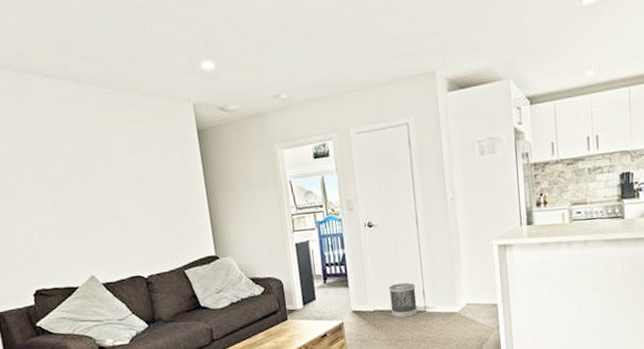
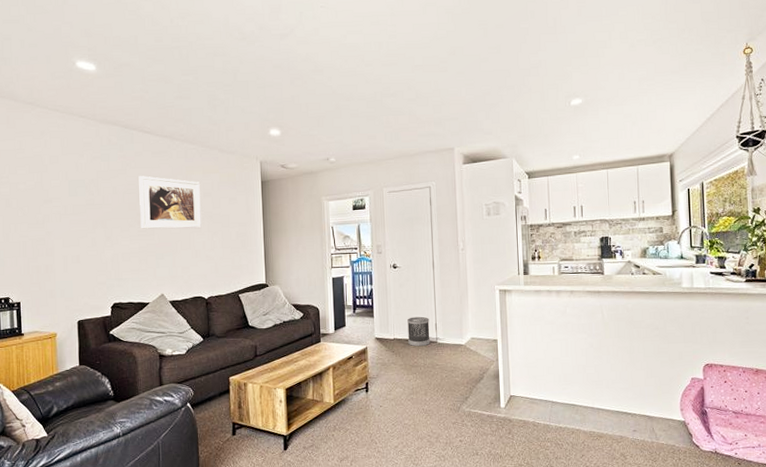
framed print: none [43,132,130,199] -> present [138,176,202,229]

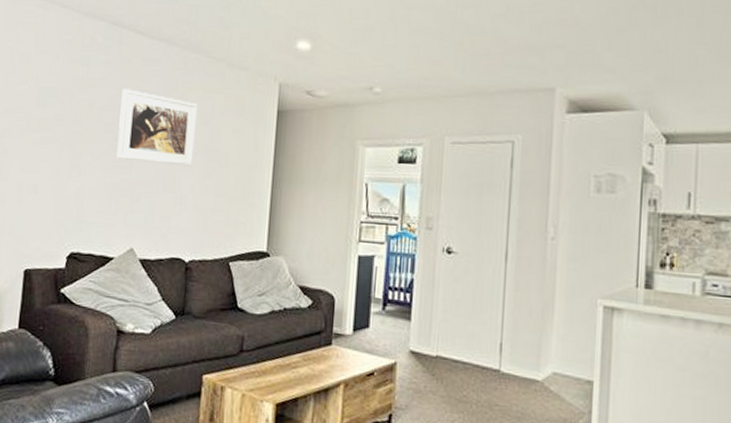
wastebasket: present [407,316,430,347] -> none [457,328,492,375]

